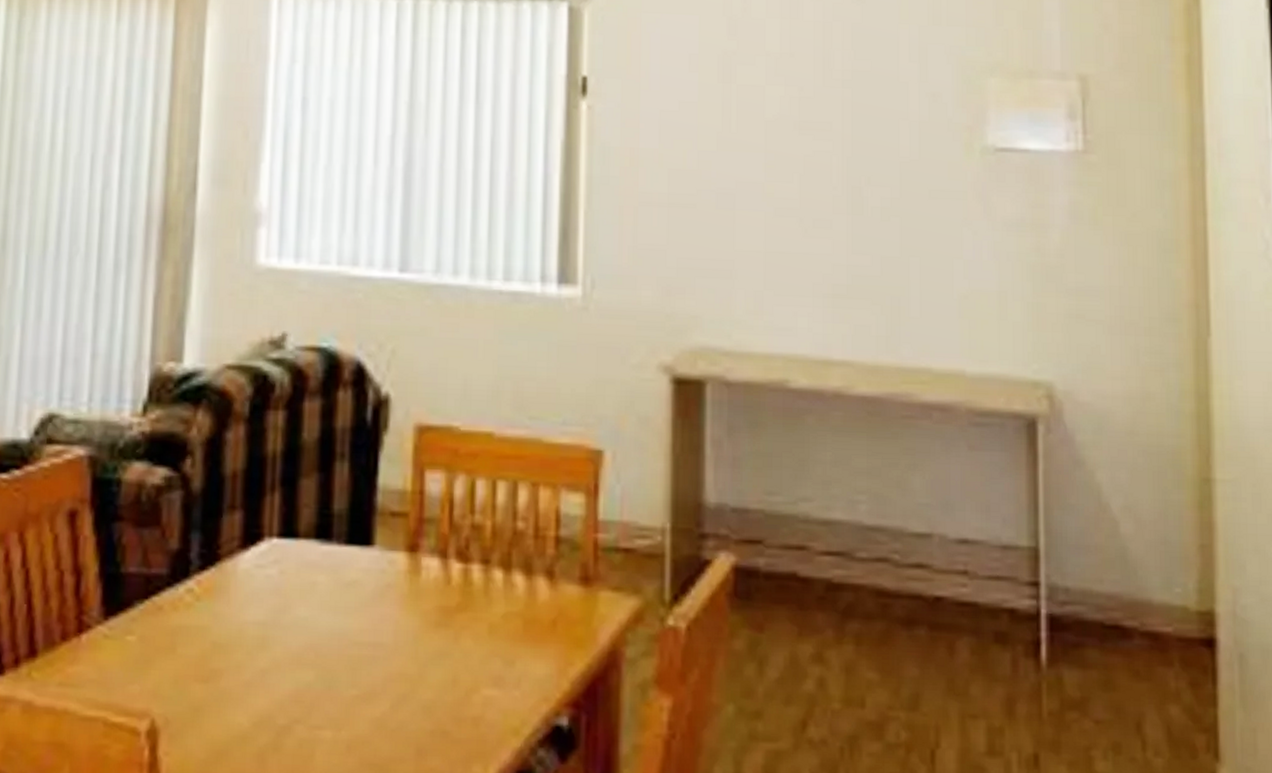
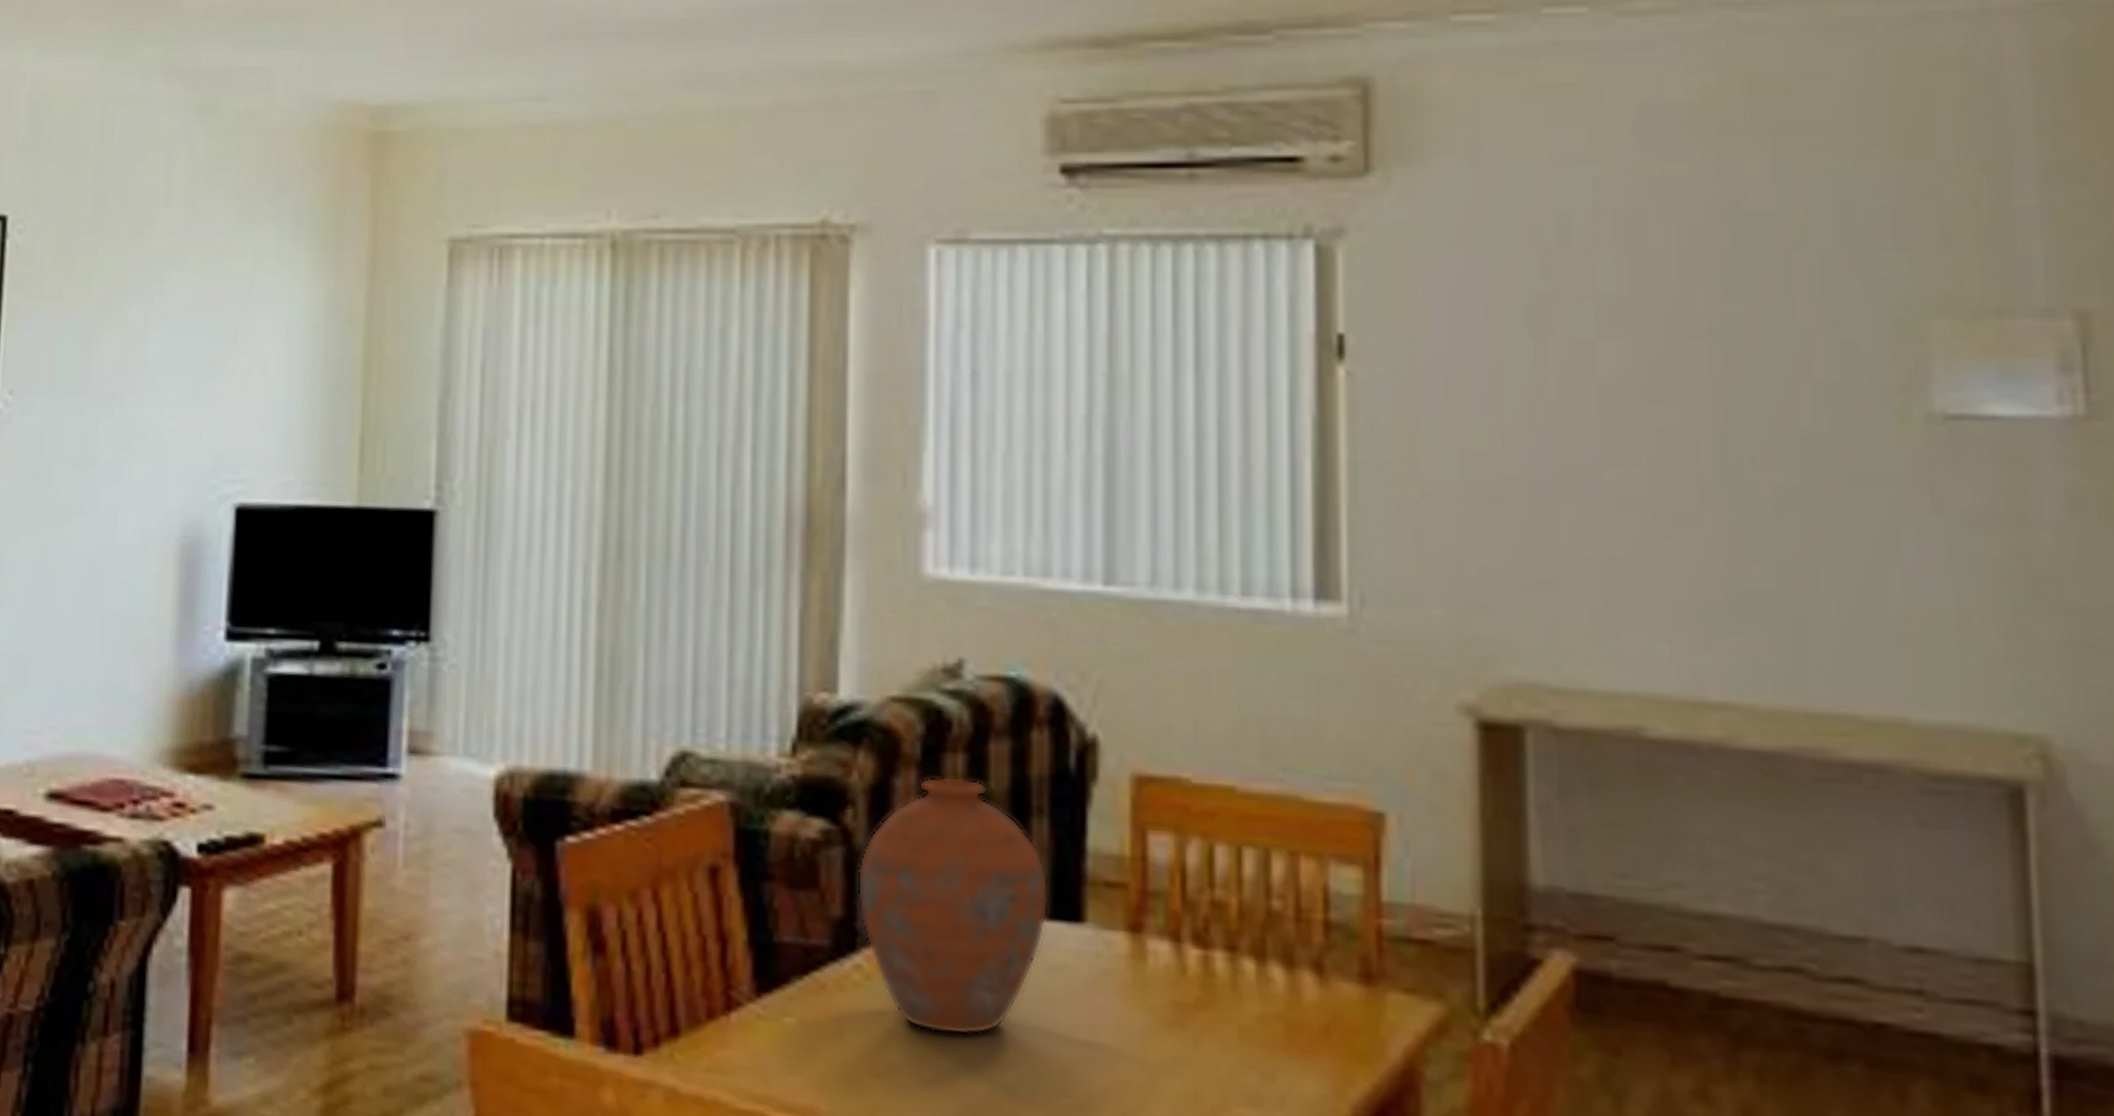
vase: none [192,430,347,643] -> present [857,776,1049,1036]

